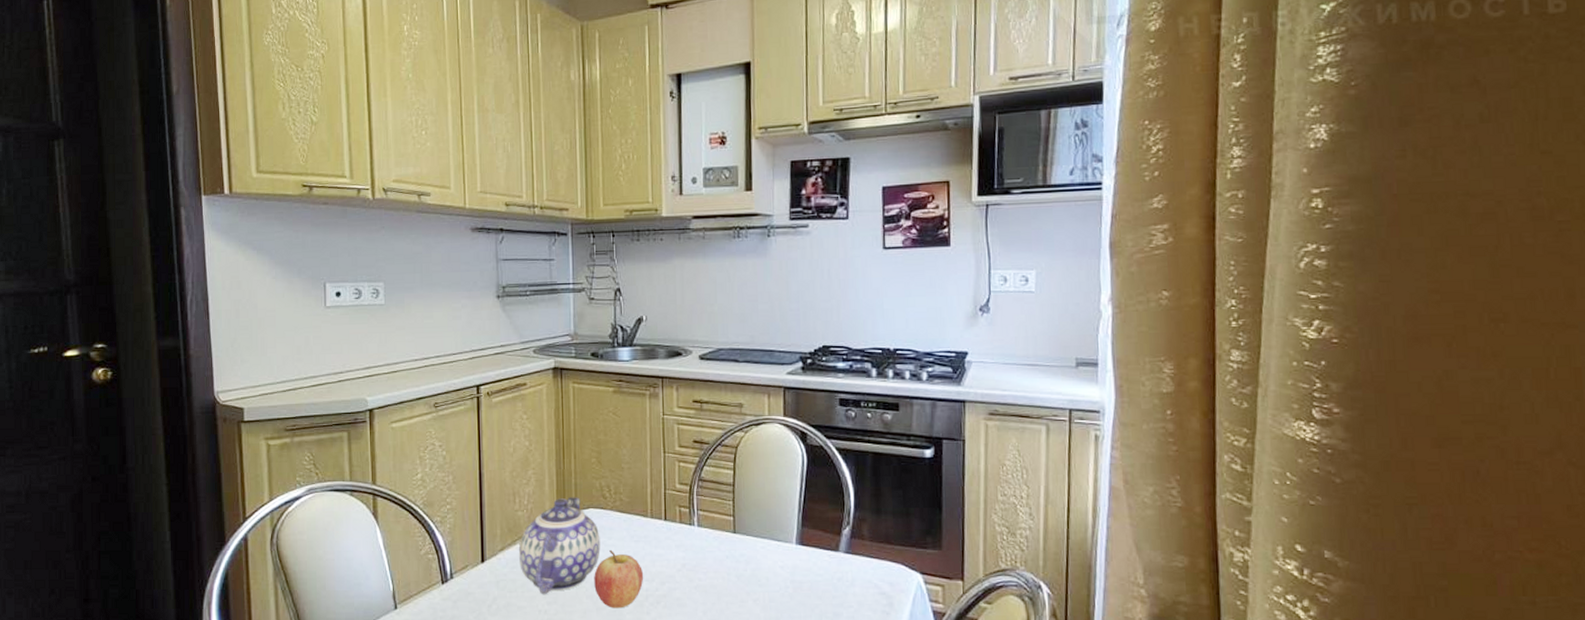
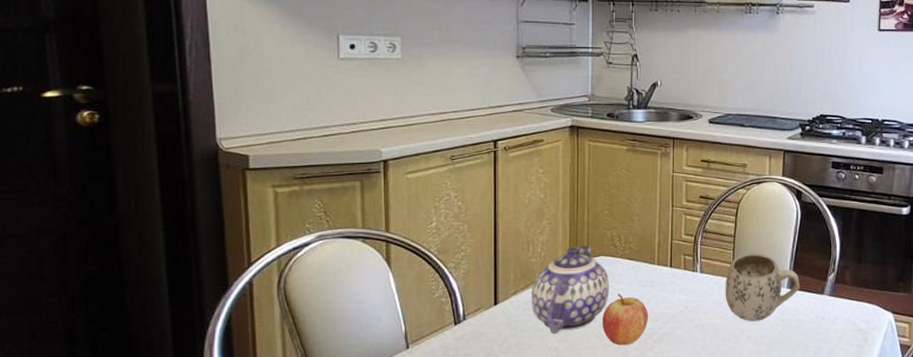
mug: none [726,504,812,582] -> present [725,253,801,321]

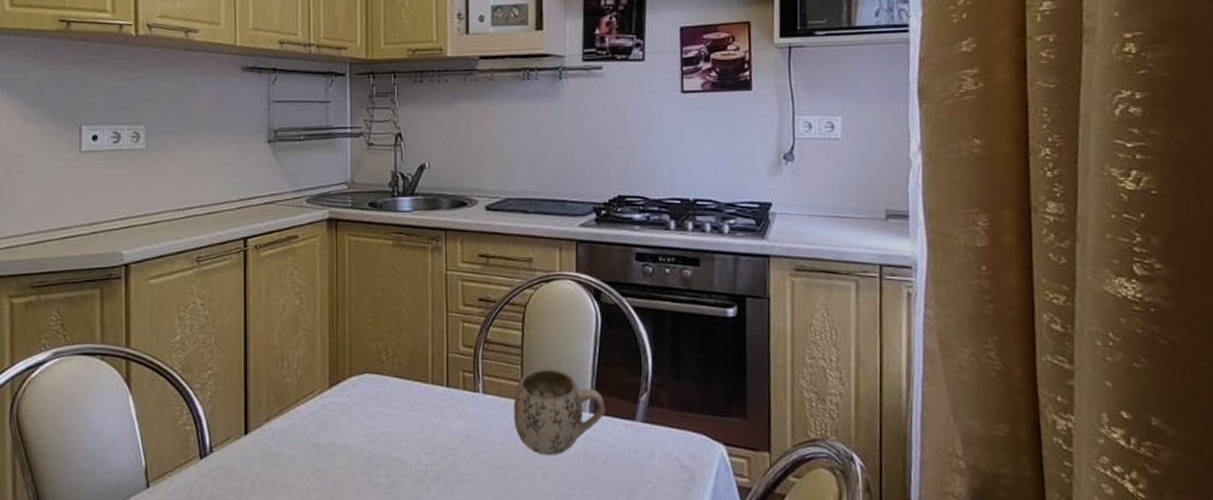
teapot: present [530,246,610,334] -> none [285,361,376,471]
fruit: present [602,293,649,346] -> none [369,419,424,486]

